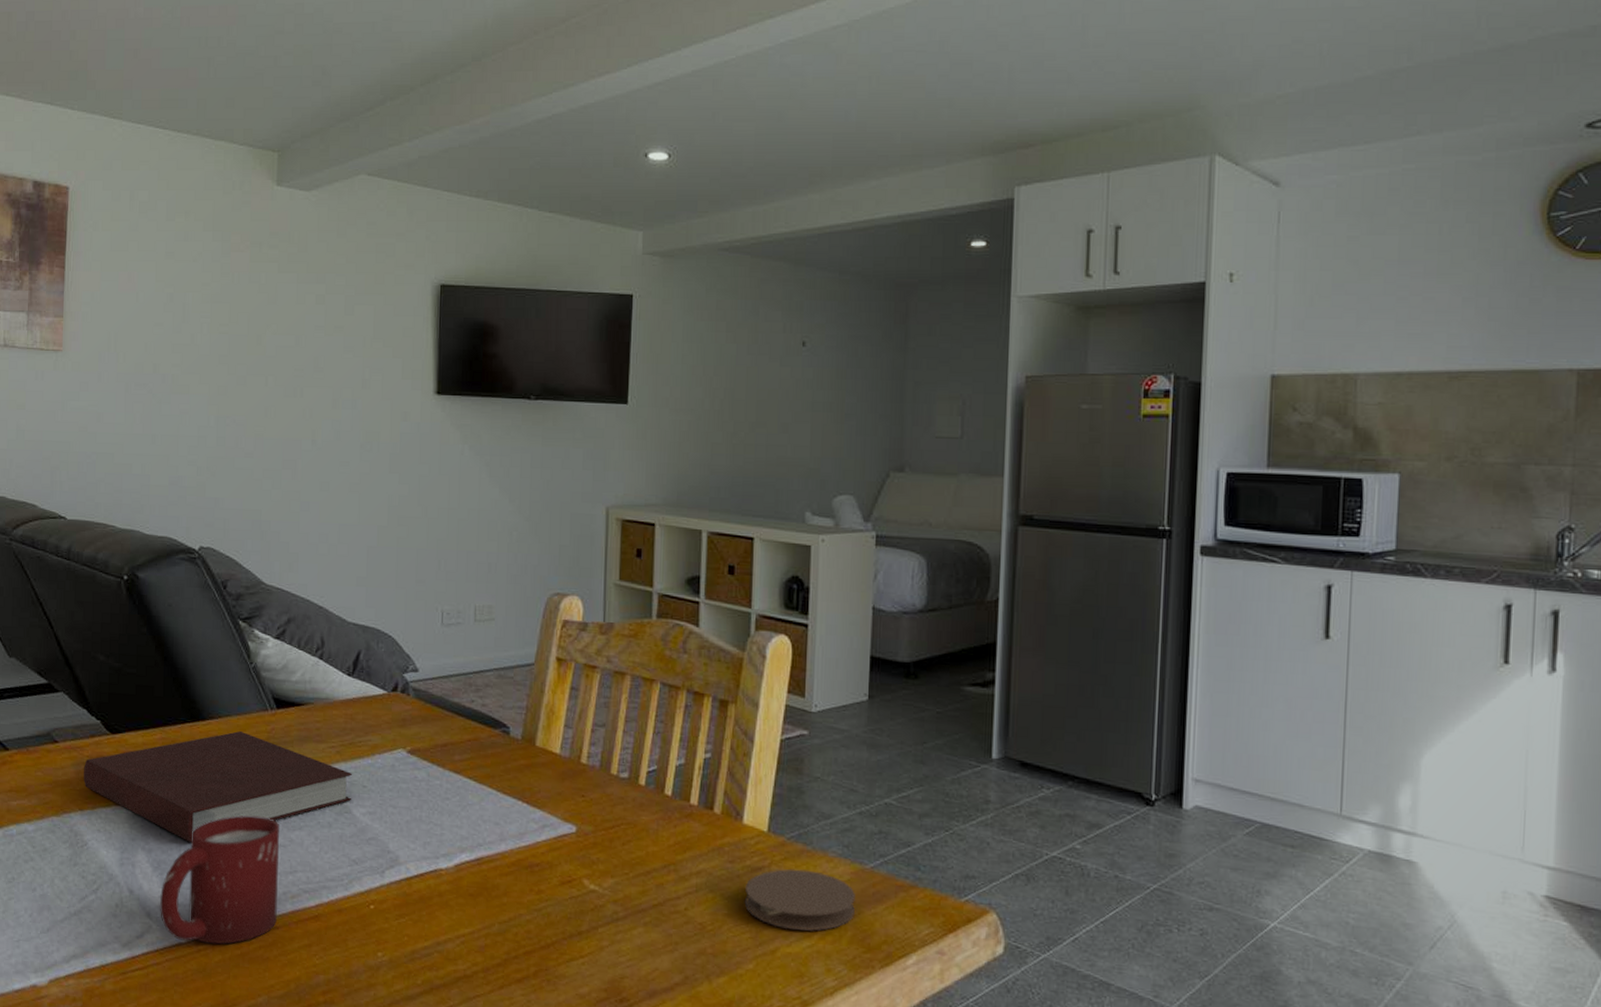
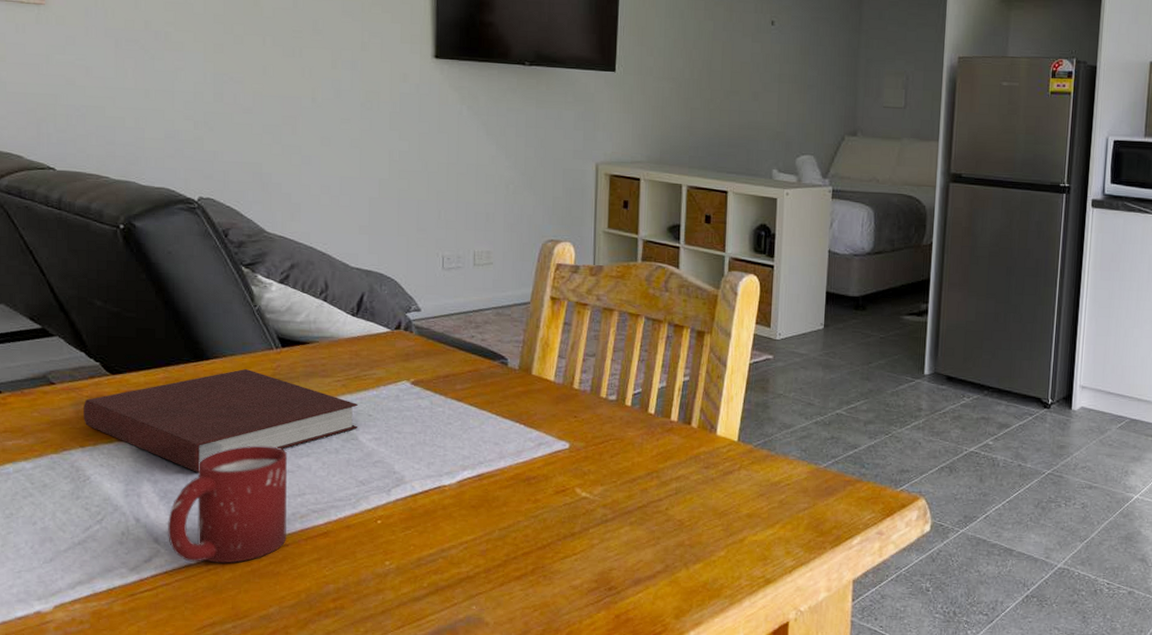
coaster: present [744,869,855,931] -> none [717,471,811,522]

